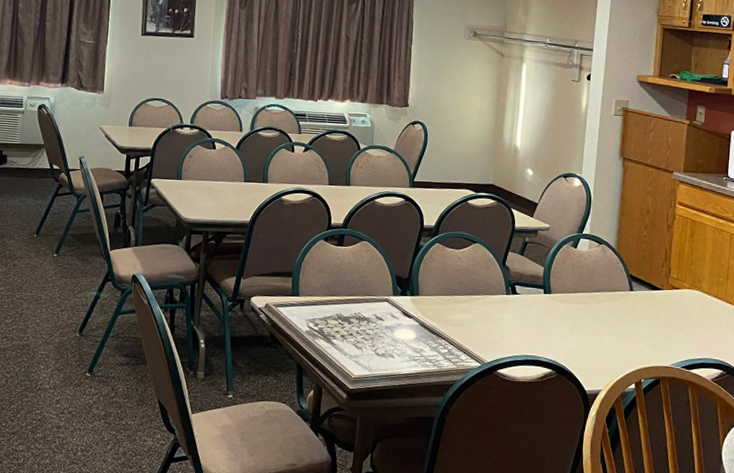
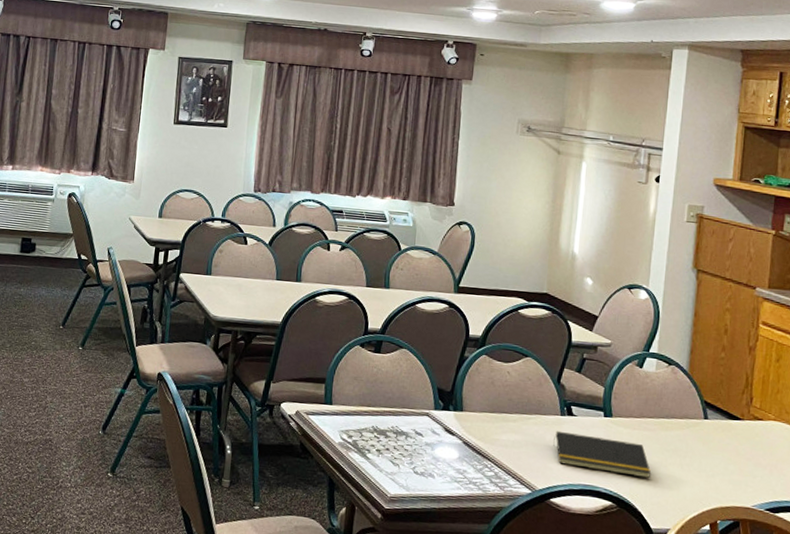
notepad: none [500,308,585,347] -> present [553,430,652,479]

